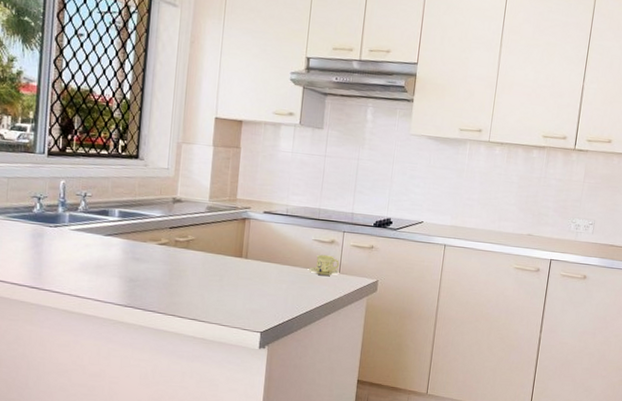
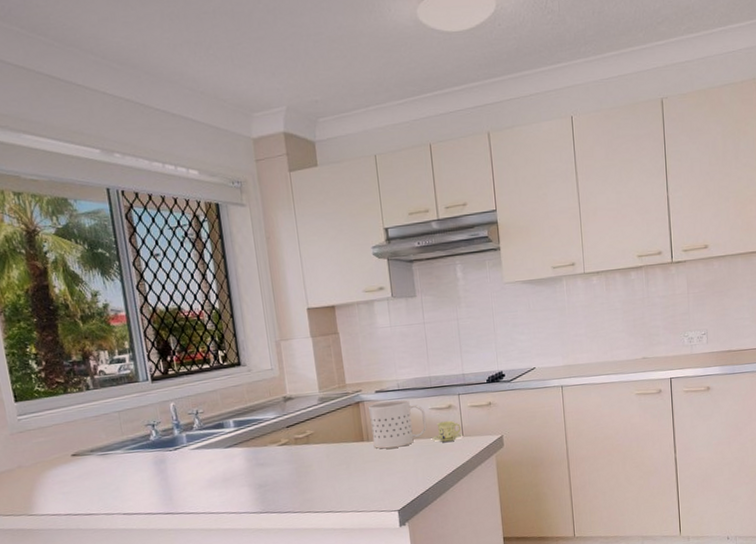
mug: none [250,223,308,271] -> present [368,399,427,449]

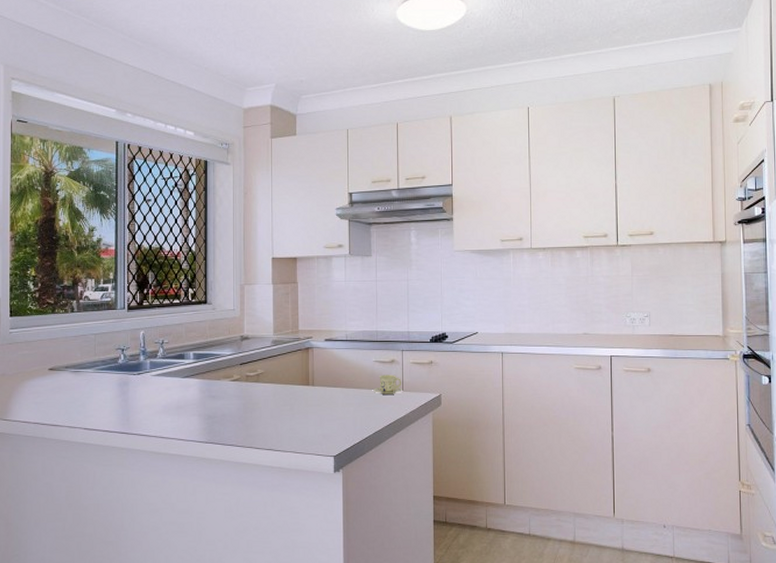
mug: present [368,399,427,449] -> none [316,349,370,395]

